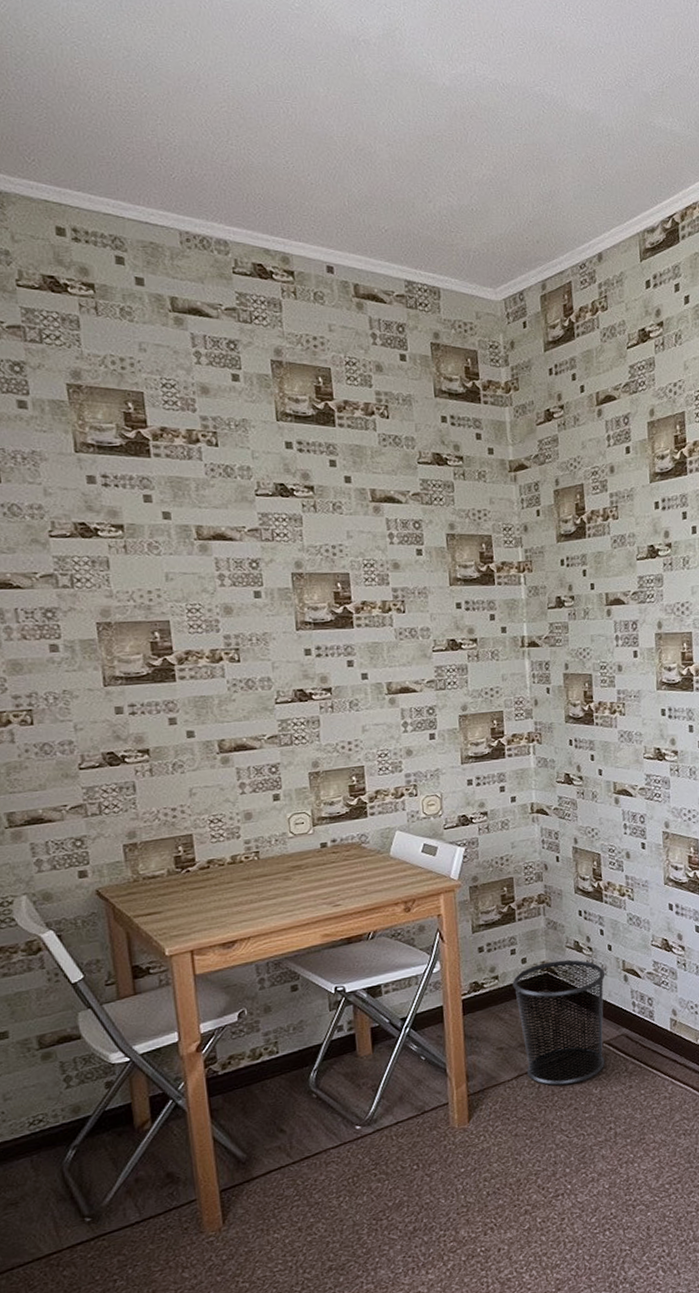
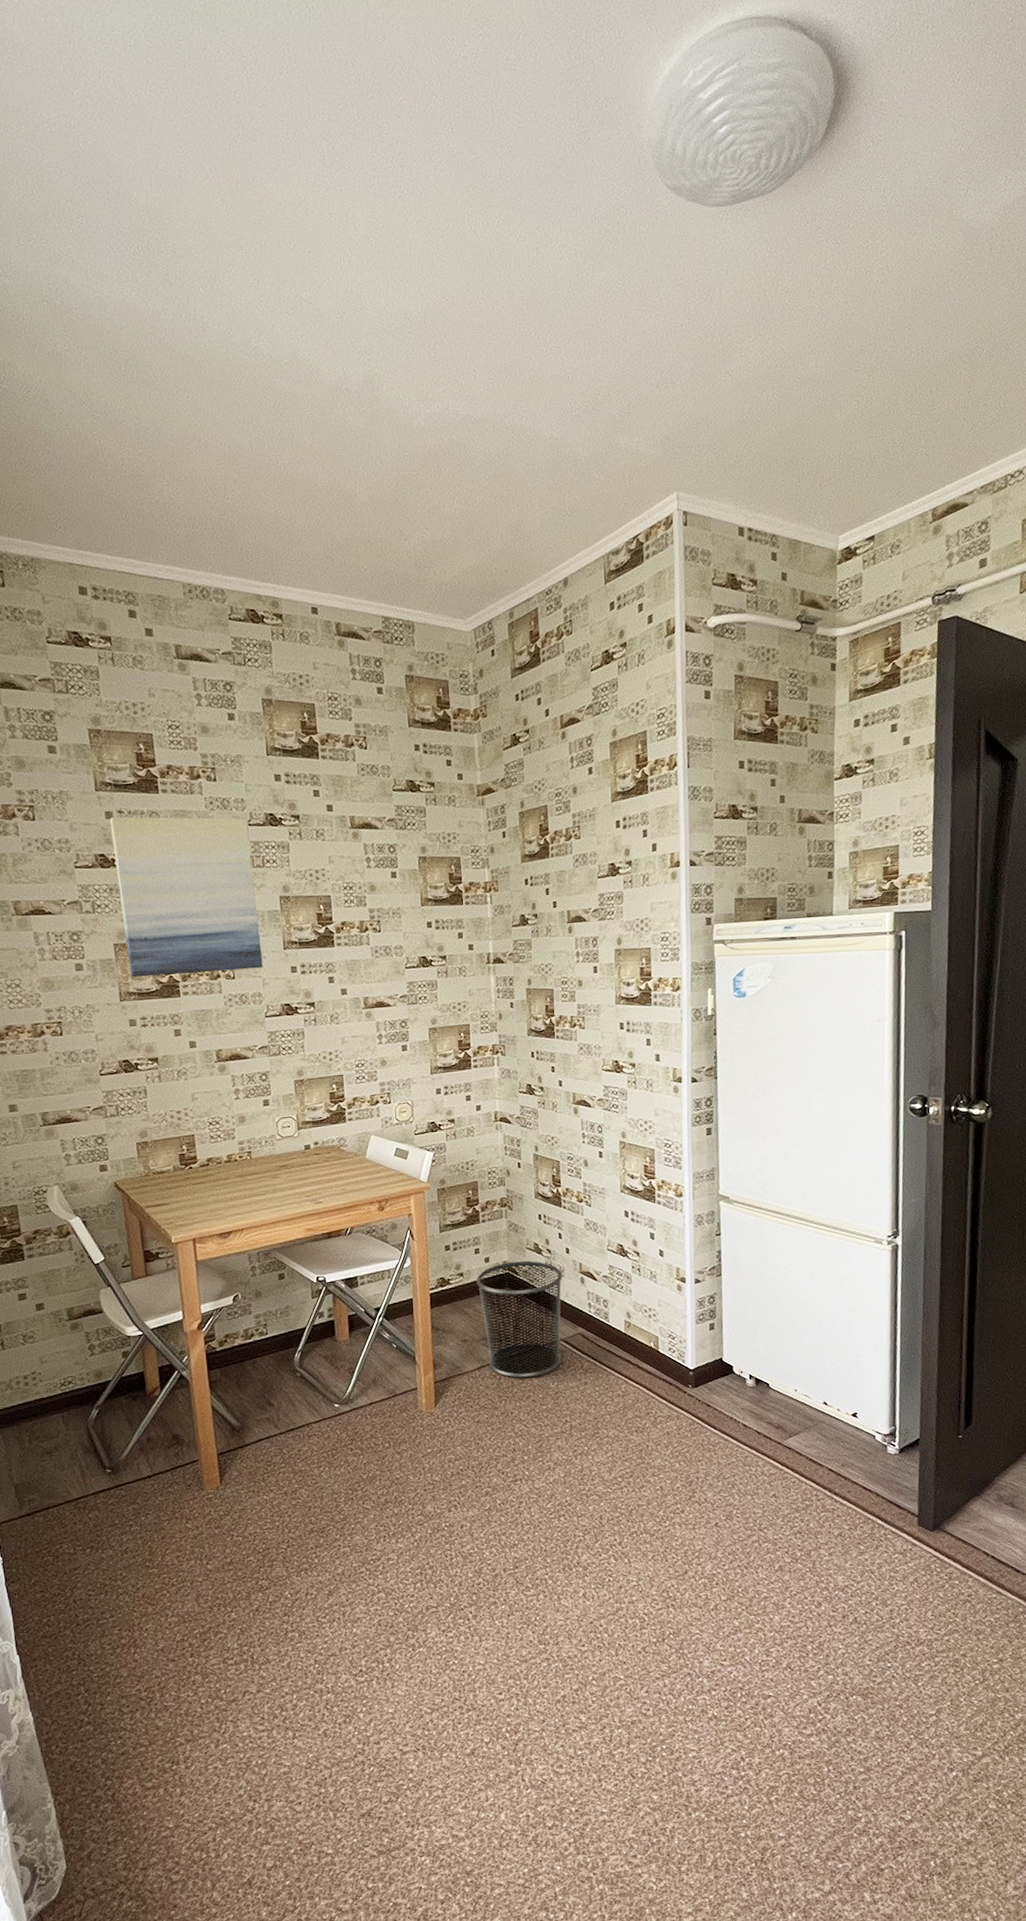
wall art: none [93,481,273,660] -> present [110,816,263,978]

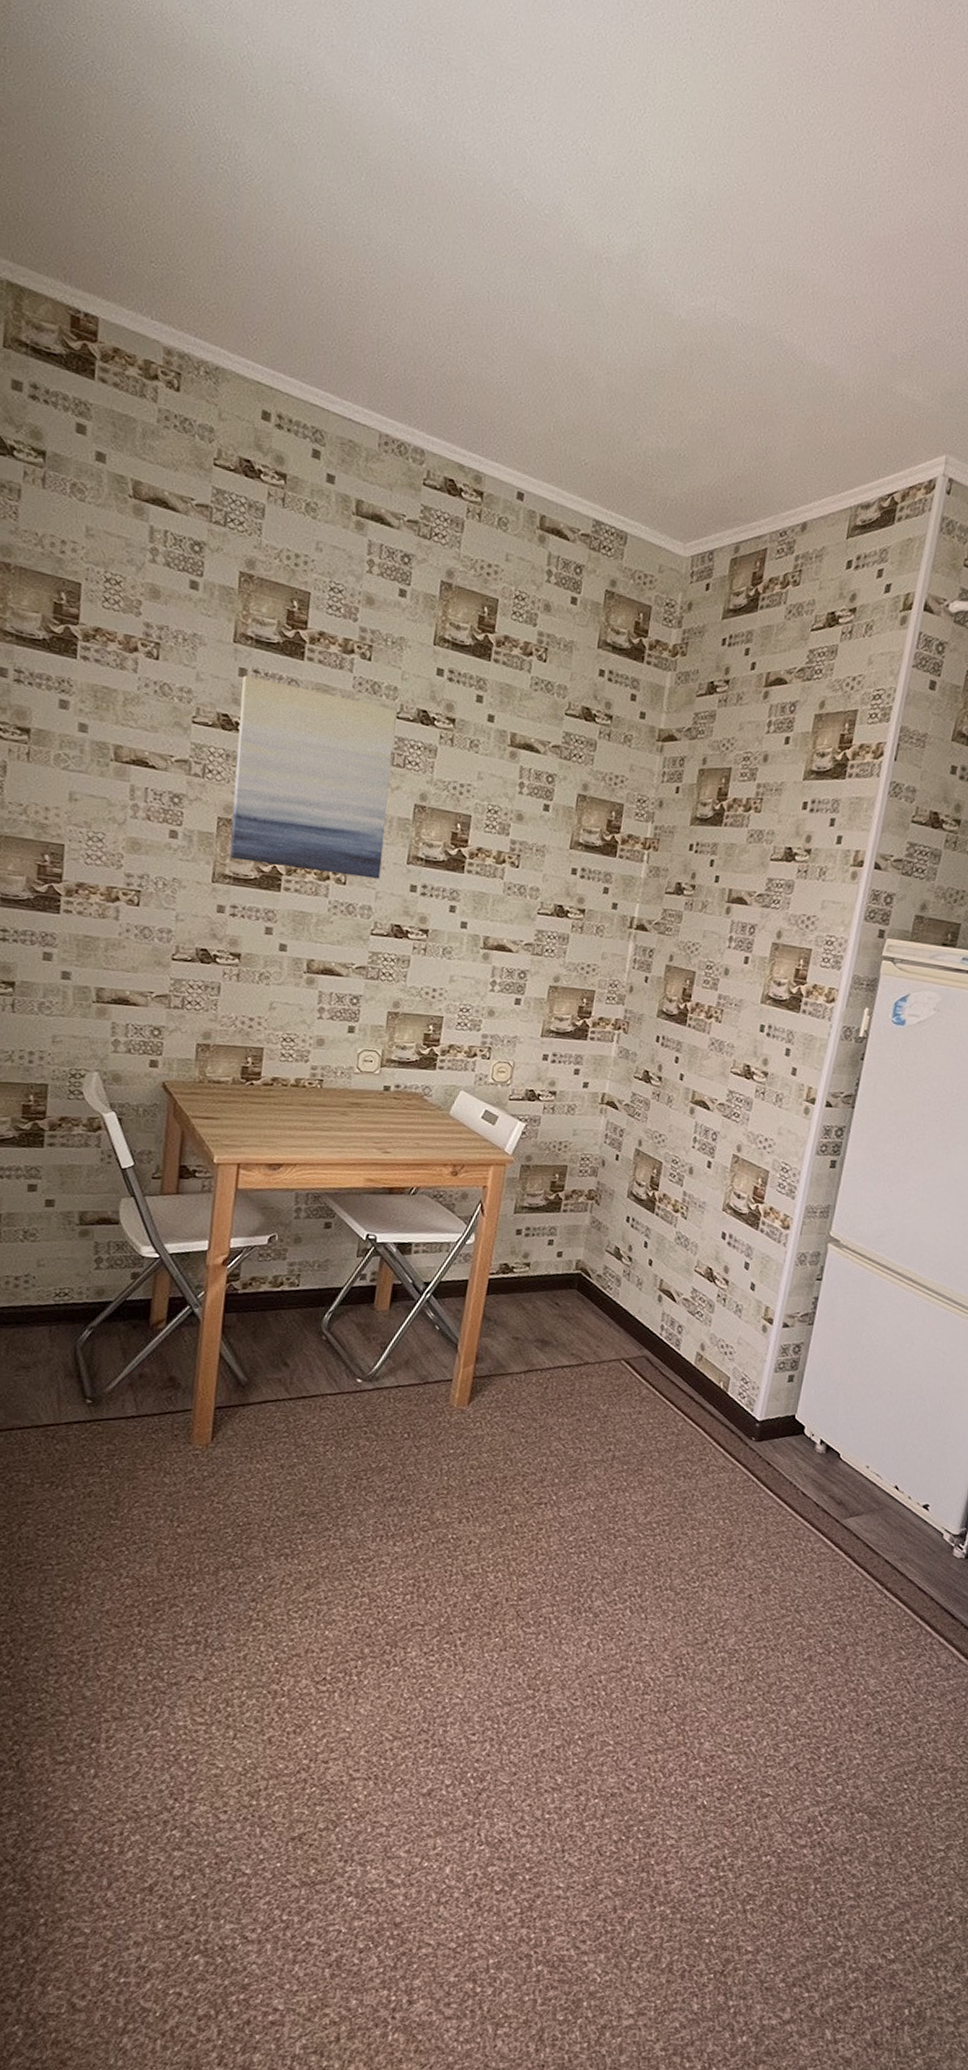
waste bin: present [476,1260,563,1379] -> none [537,1261,640,1394]

